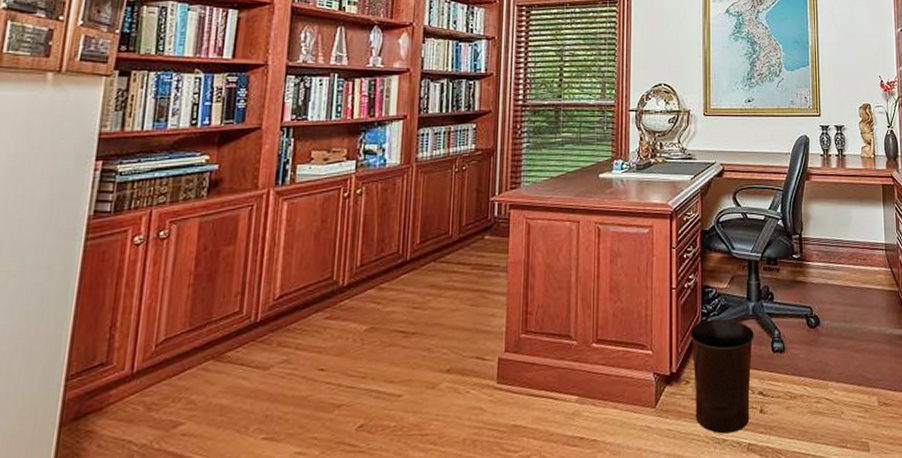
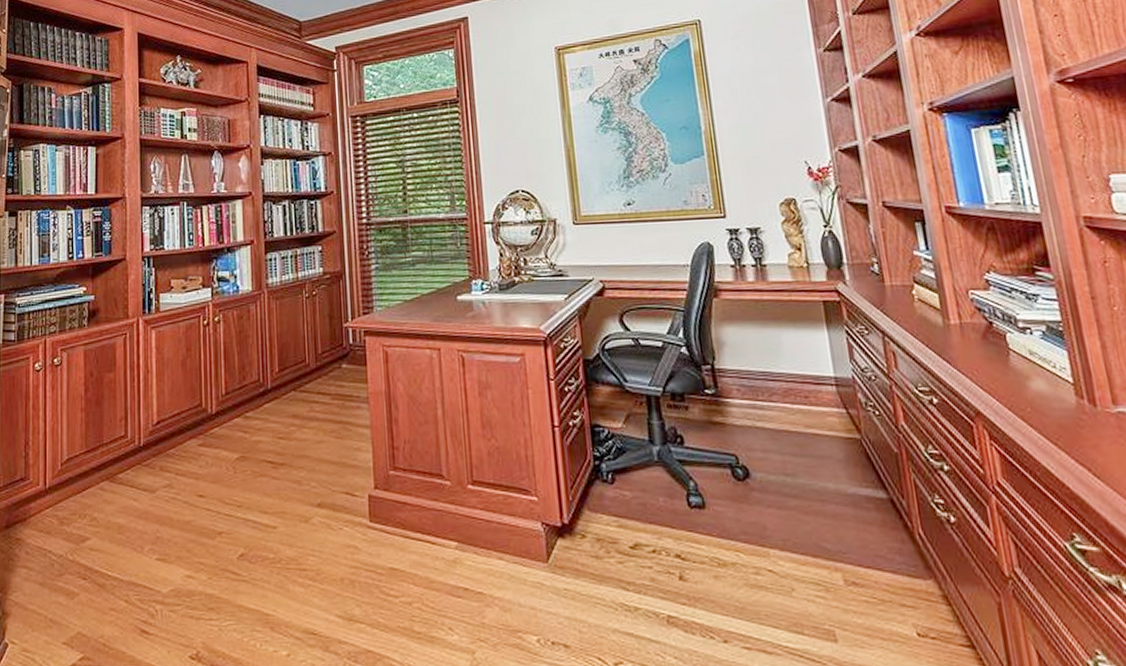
waste bin: present [690,318,754,434] -> none [580,464,667,601]

